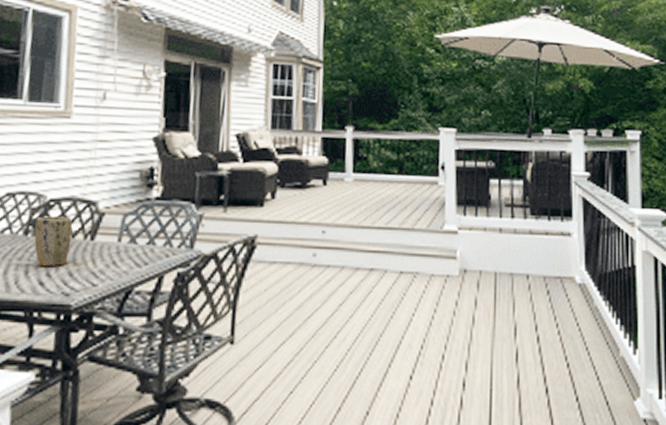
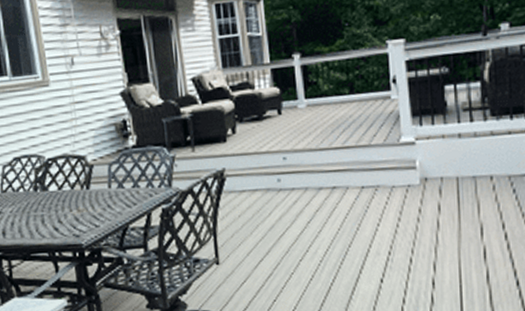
plant pot: present [34,216,72,267] -> none [41,172,72,215]

